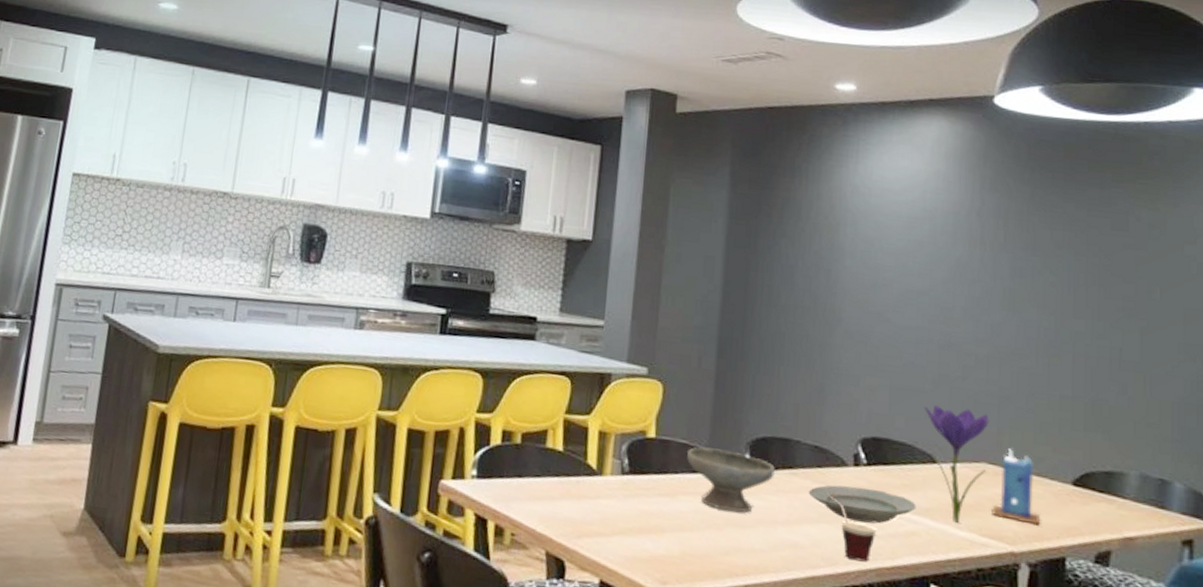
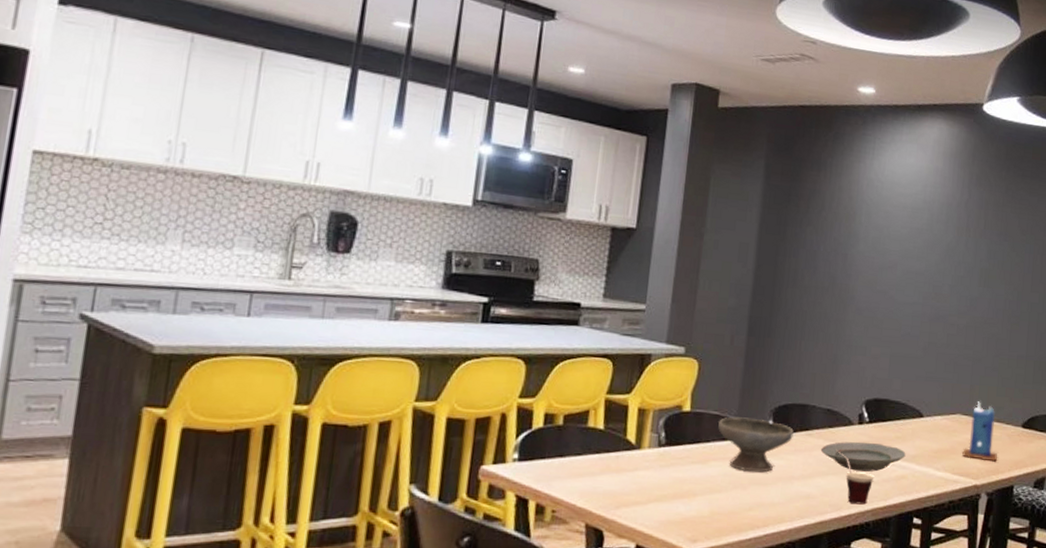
flower: present [924,405,990,523] -> none [916,369,965,465]

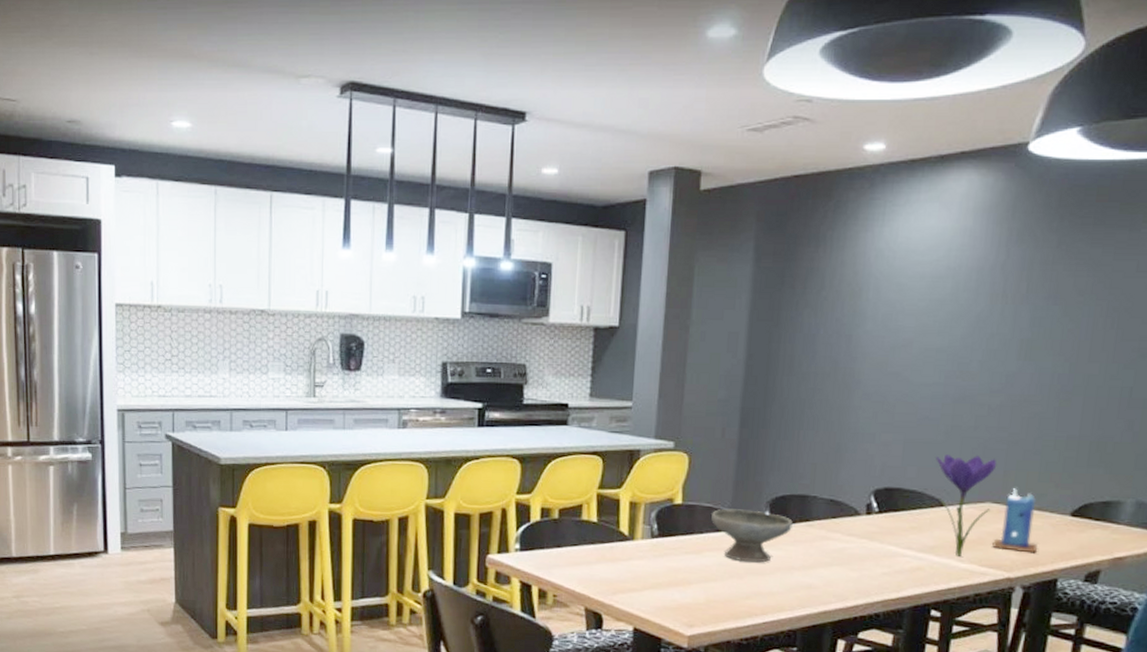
plate: present [820,441,906,472] -> none [822,532,923,563]
cup: present [835,449,874,505] -> none [839,540,885,596]
flower: none [916,369,965,465] -> present [936,454,997,556]

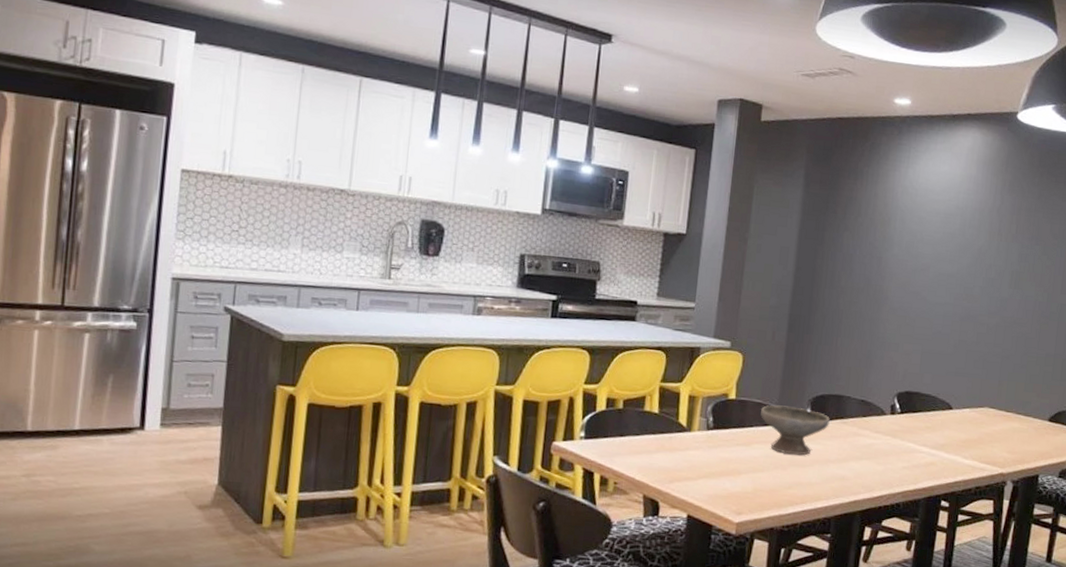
flower: present [936,454,997,556] -> none [946,365,994,454]
candle: present [992,488,1038,554] -> none [989,396,1024,453]

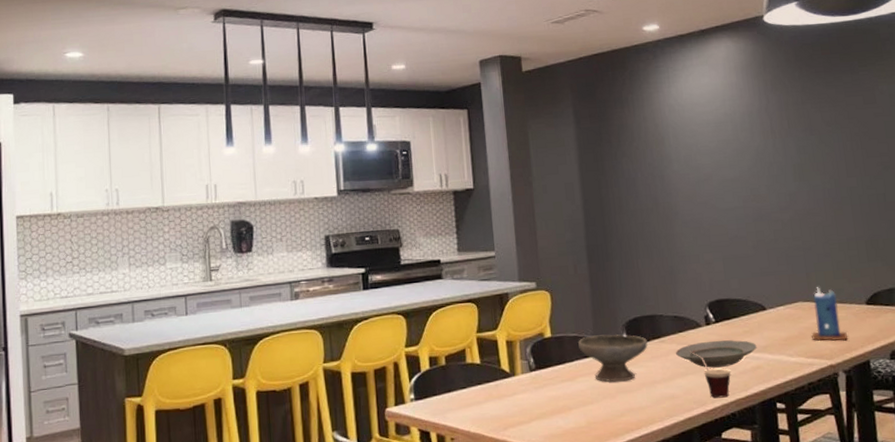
plate: none [854,430,935,458] -> present [675,340,757,368]
cup: none [868,436,905,487] -> present [689,351,731,398]
candle: none [989,396,1024,453] -> present [811,287,849,342]

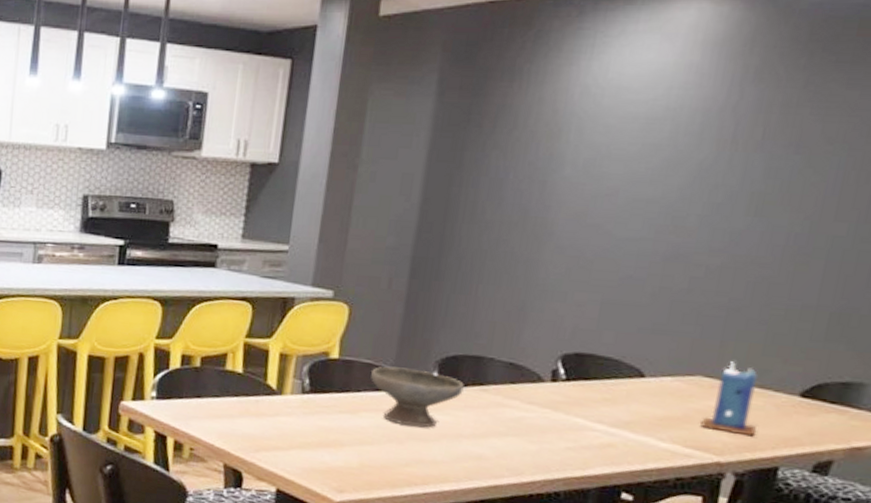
plate: present [675,340,757,368] -> none [498,400,616,437]
cup: present [689,351,731,398] -> none [517,408,570,472]

